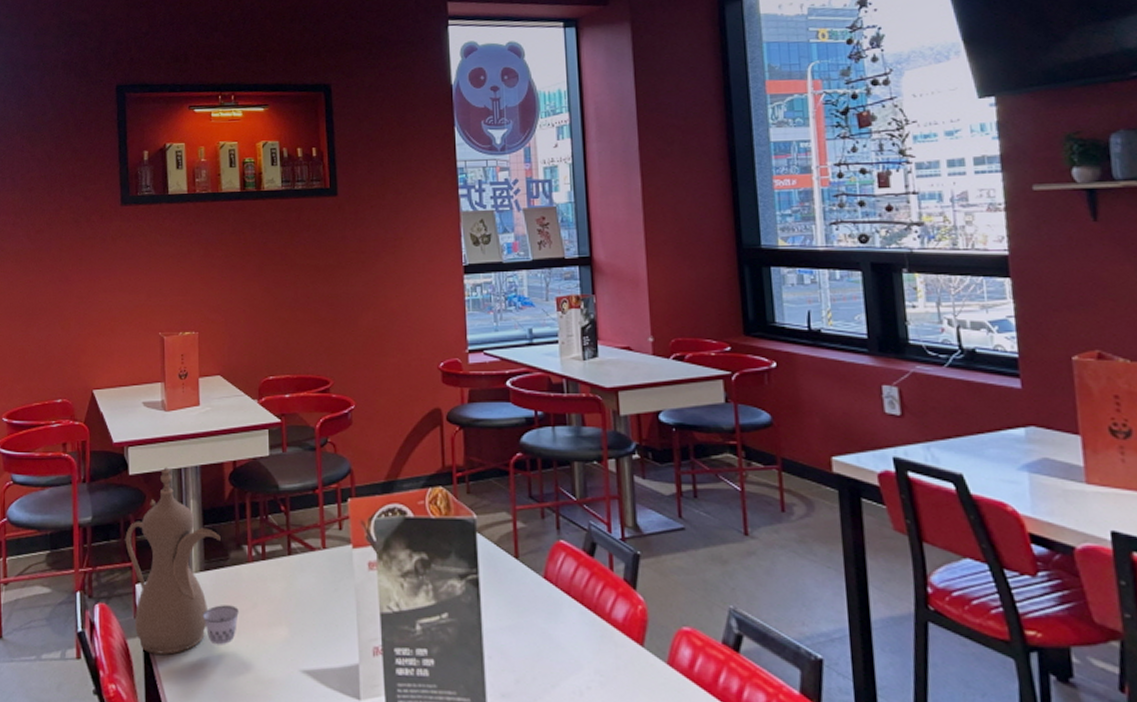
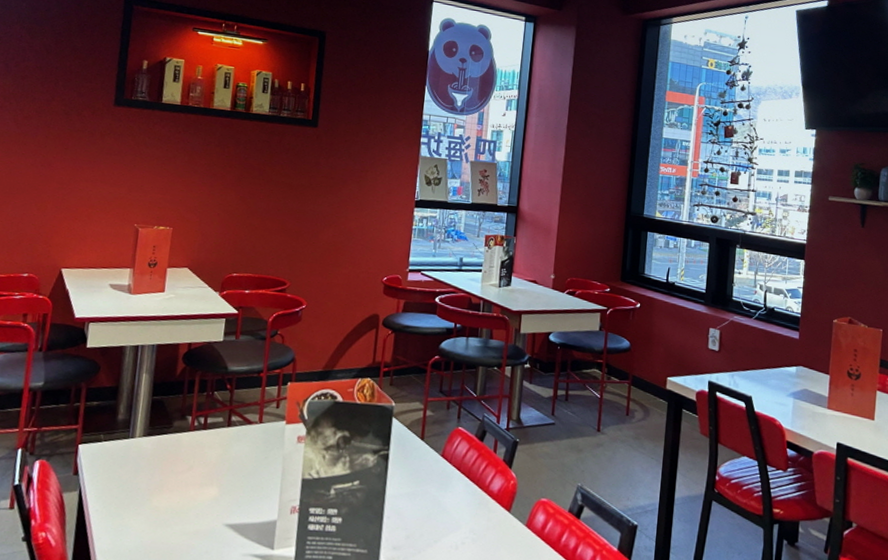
teapot: present [125,467,239,655] -> none [72,343,175,508]

